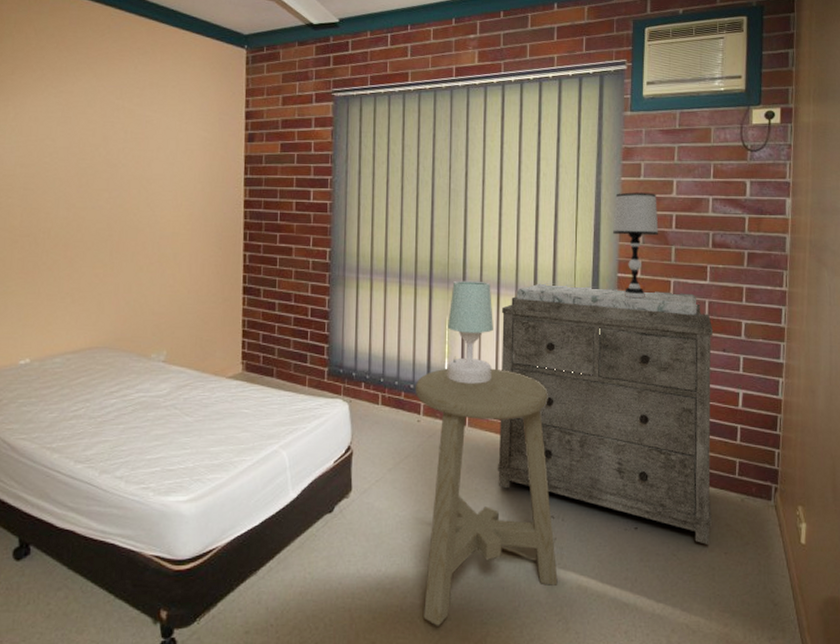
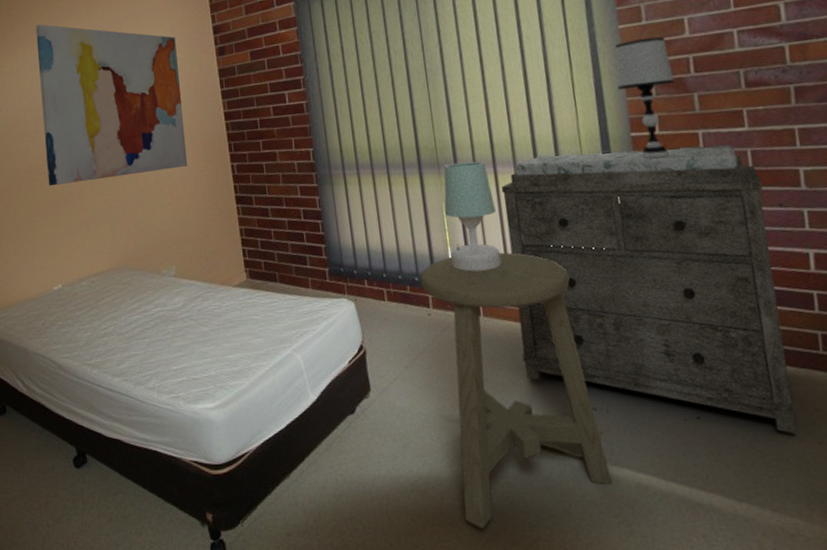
wall art: none [31,73,203,251] -> present [35,24,188,186]

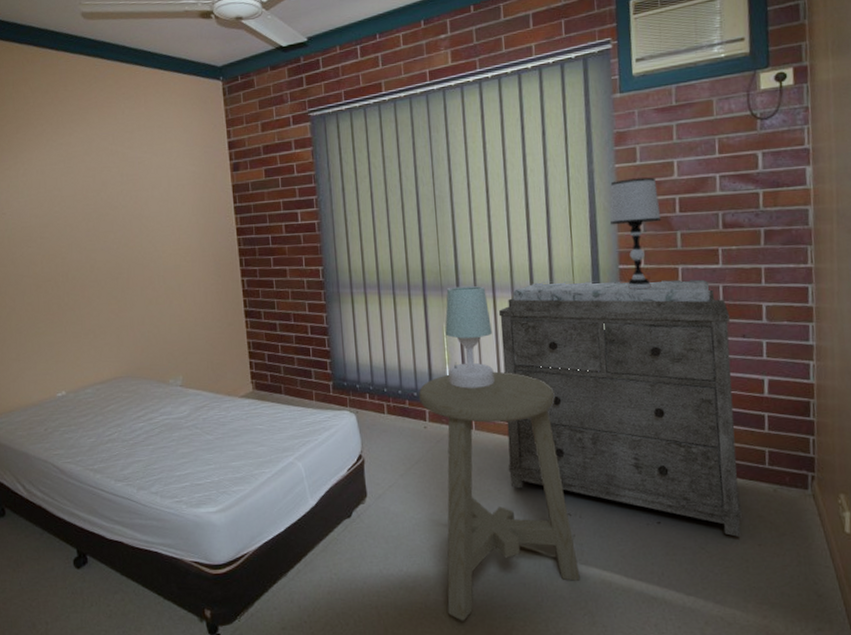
wall art: present [35,24,188,186] -> none [43,128,198,294]

